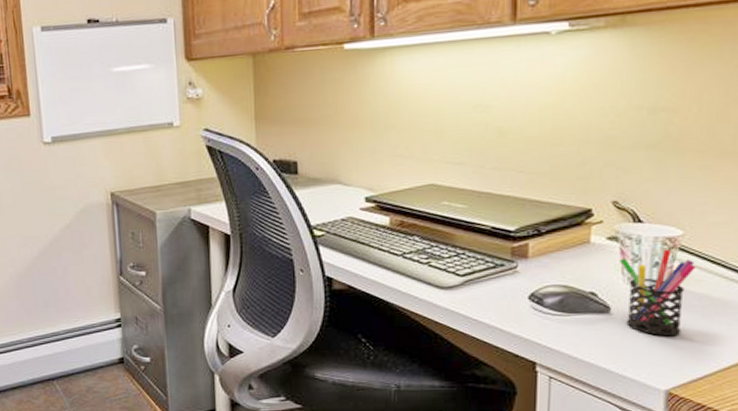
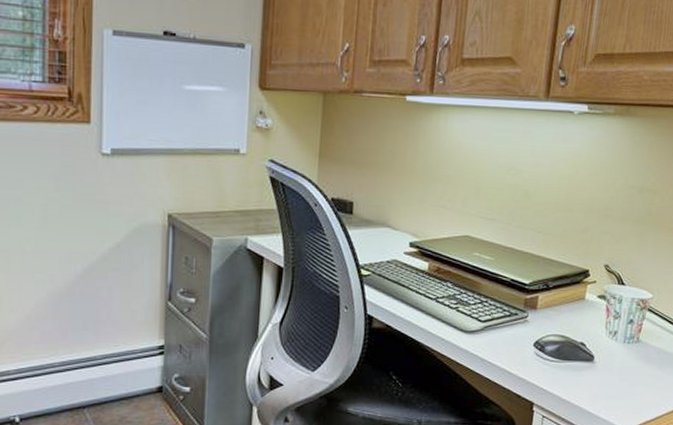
pen holder: present [620,249,696,337] -> none [604,309,658,384]

